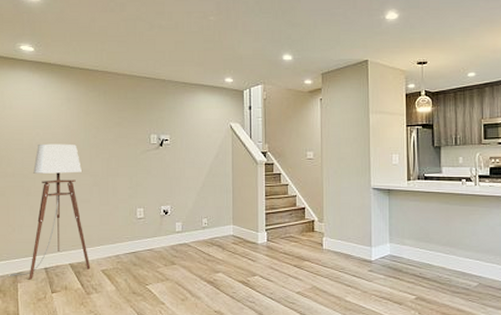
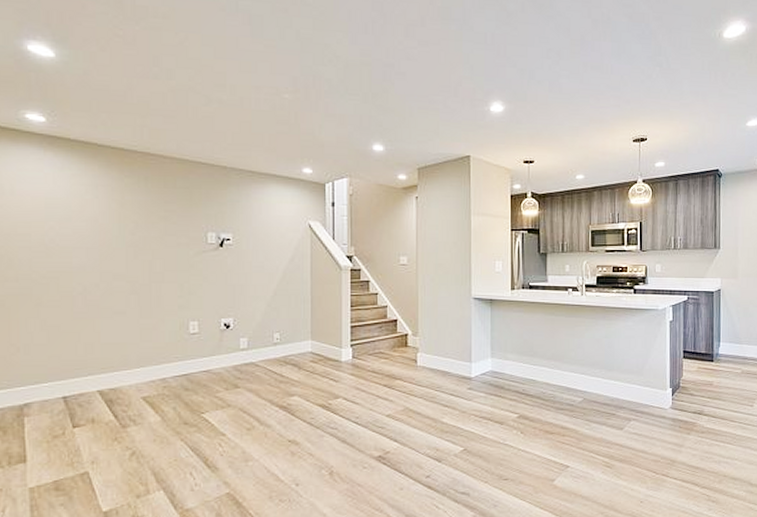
floor lamp: present [9,143,91,280] -> none [11,240,127,412]

